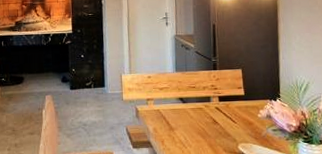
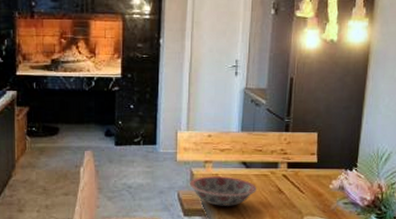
ceramic bowl: none [135,111,194,138] -> present [189,176,257,206]

